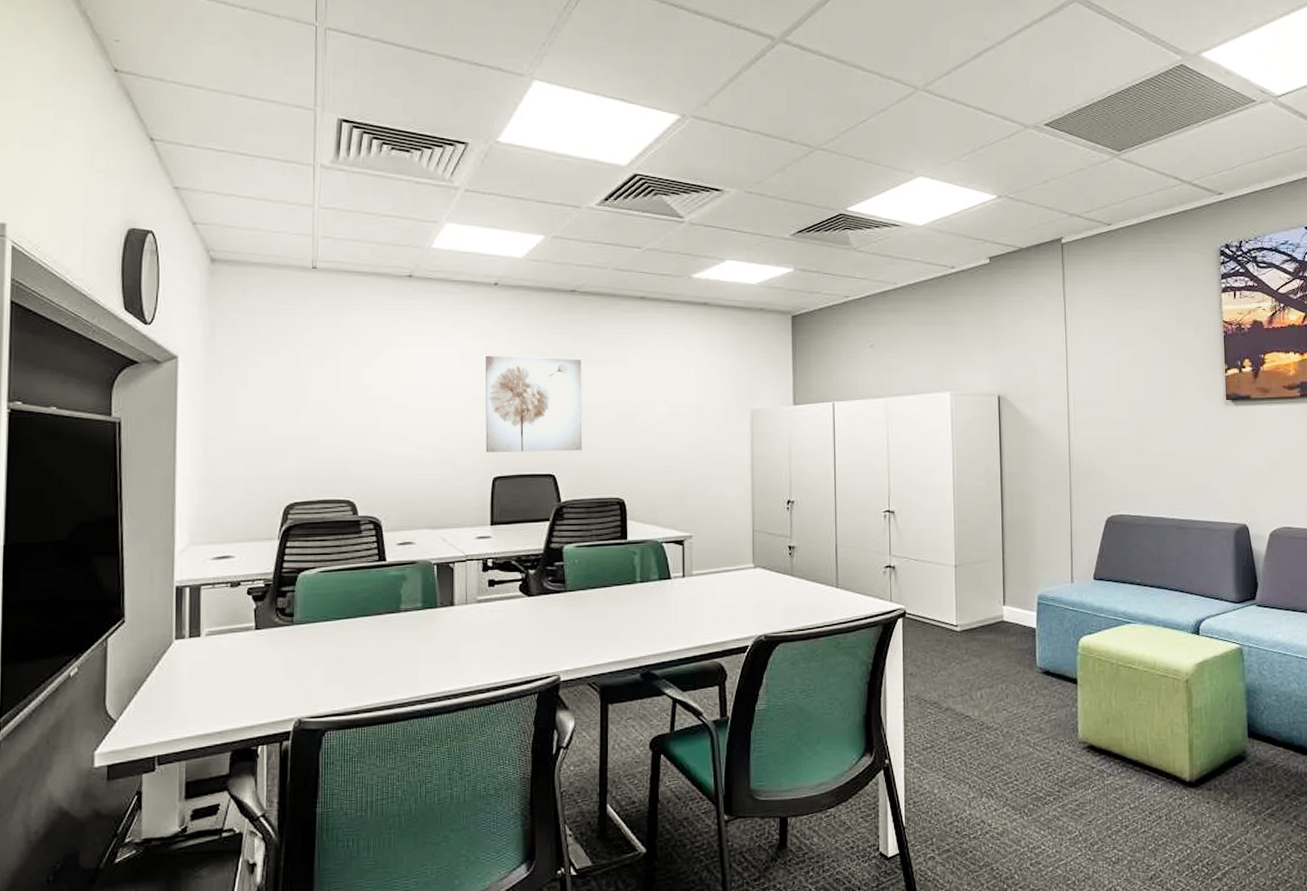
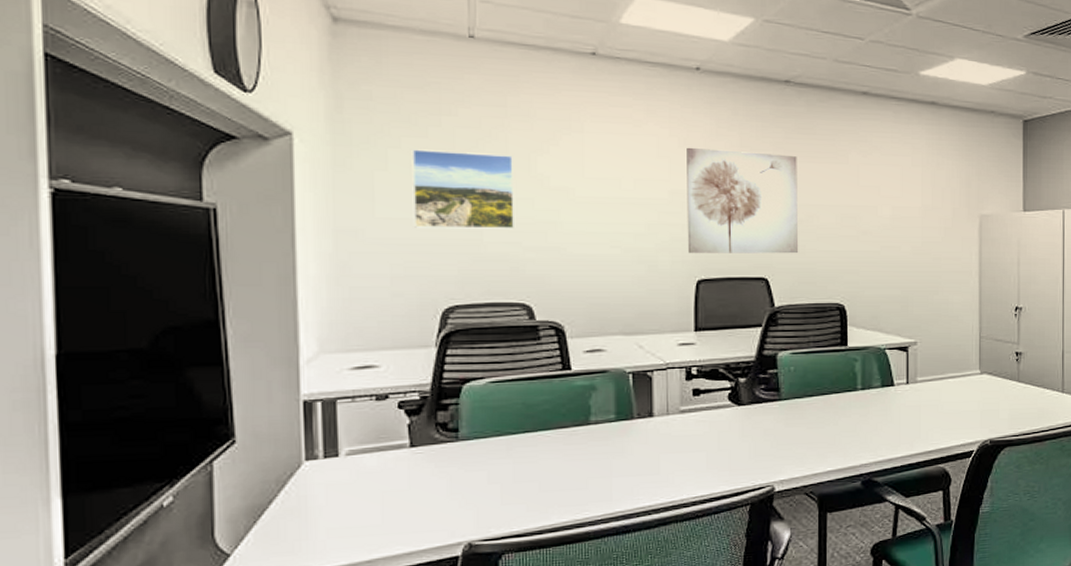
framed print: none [265,366,344,435] -> present [412,149,514,229]

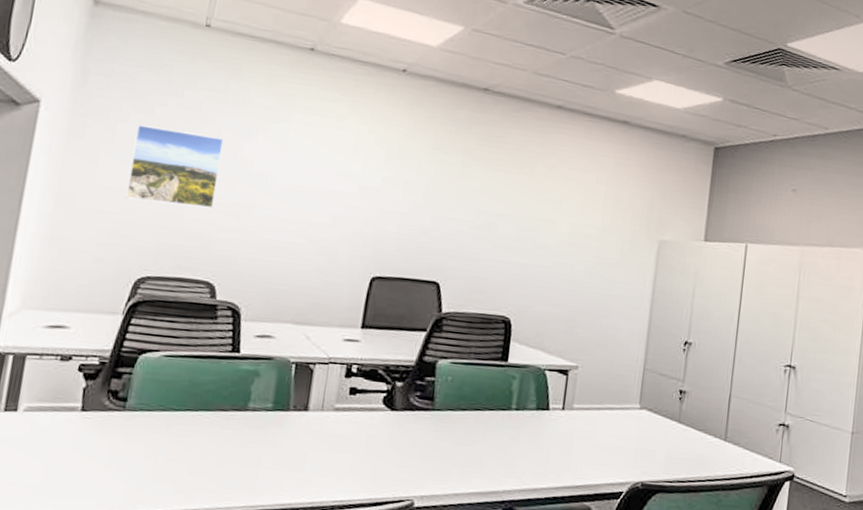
wall art: present [687,147,799,254] -> none [367,145,485,261]

